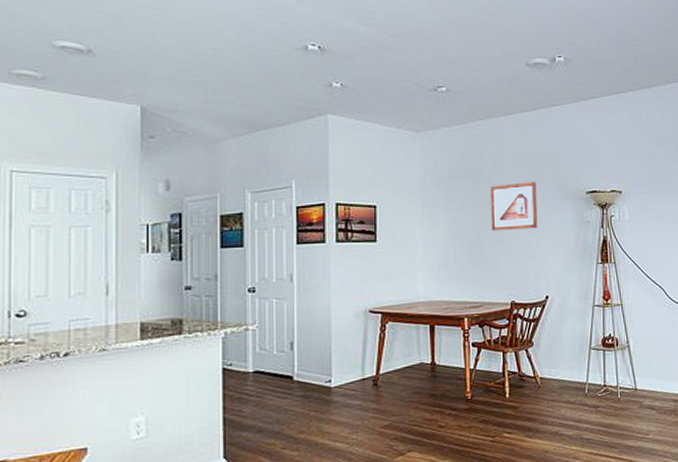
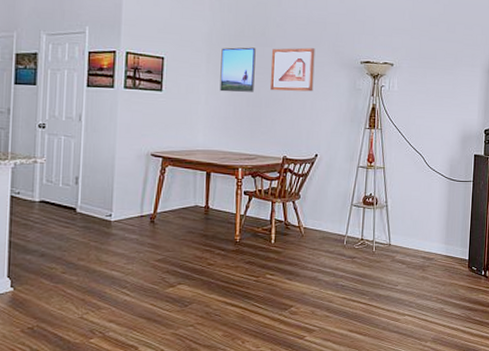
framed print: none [436,187,474,237] -> present [219,47,256,92]

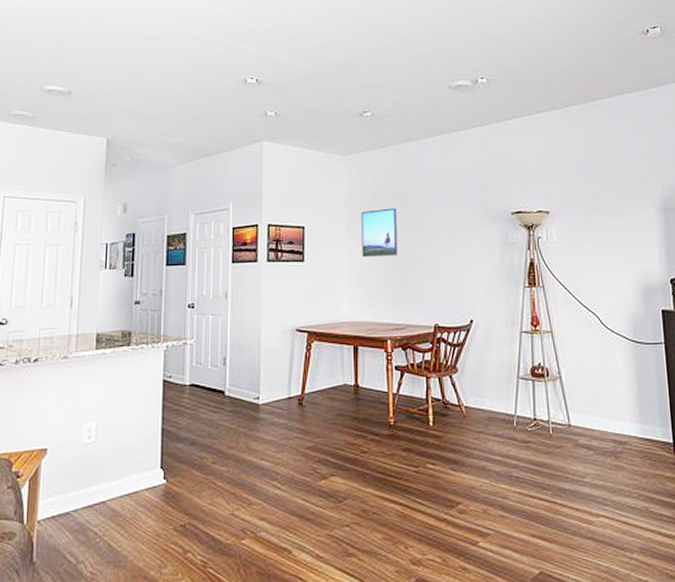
picture frame: present [270,47,315,92] -> none [413,203,462,252]

